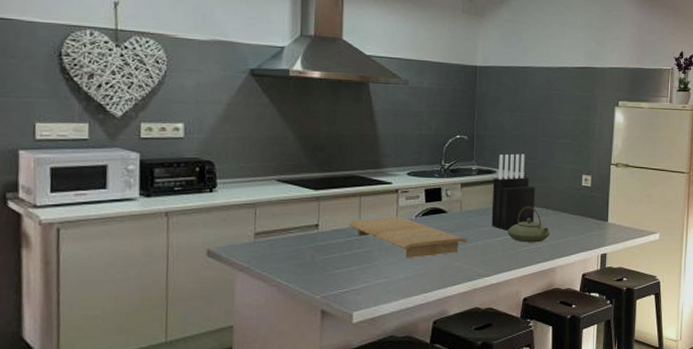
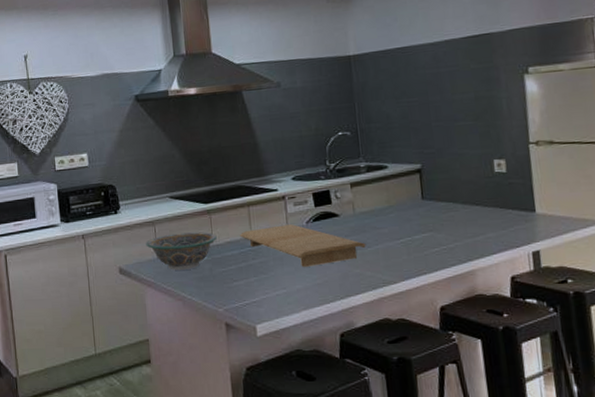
bowl: none [243,218,323,255] -> present [146,232,217,271]
knife block: present [491,153,536,231] -> none [386,143,440,231]
teapot: present [507,206,551,243] -> none [410,201,463,243]

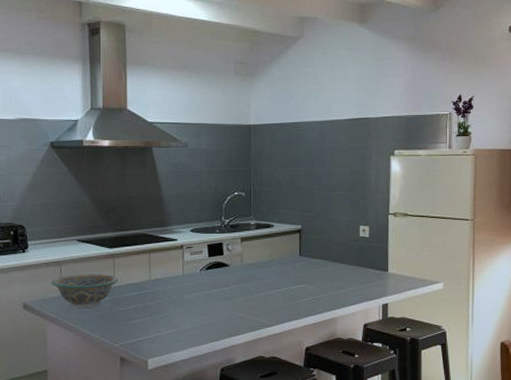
cutting board: present [239,224,366,267] -> none [139,271,250,309]

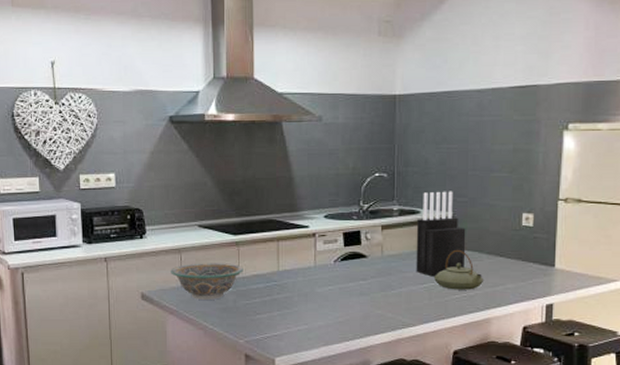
knife block: none [271,207,314,282] -> present [416,191,466,277]
teapot: none [287,258,330,294] -> present [434,249,484,290]

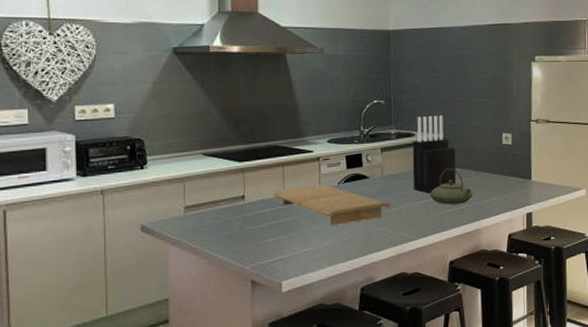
bowl: present [171,263,243,300] -> none [173,190,249,228]
cutting board: none [266,262,390,305] -> present [272,185,391,225]

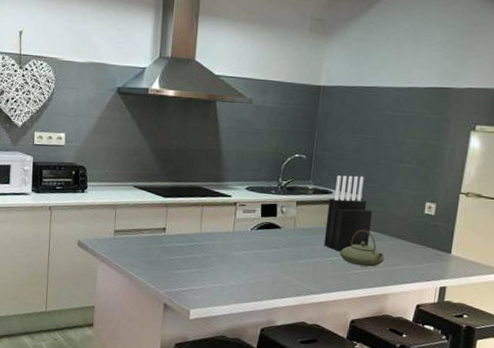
cutting board: present [272,185,391,225] -> none [190,227,299,268]

